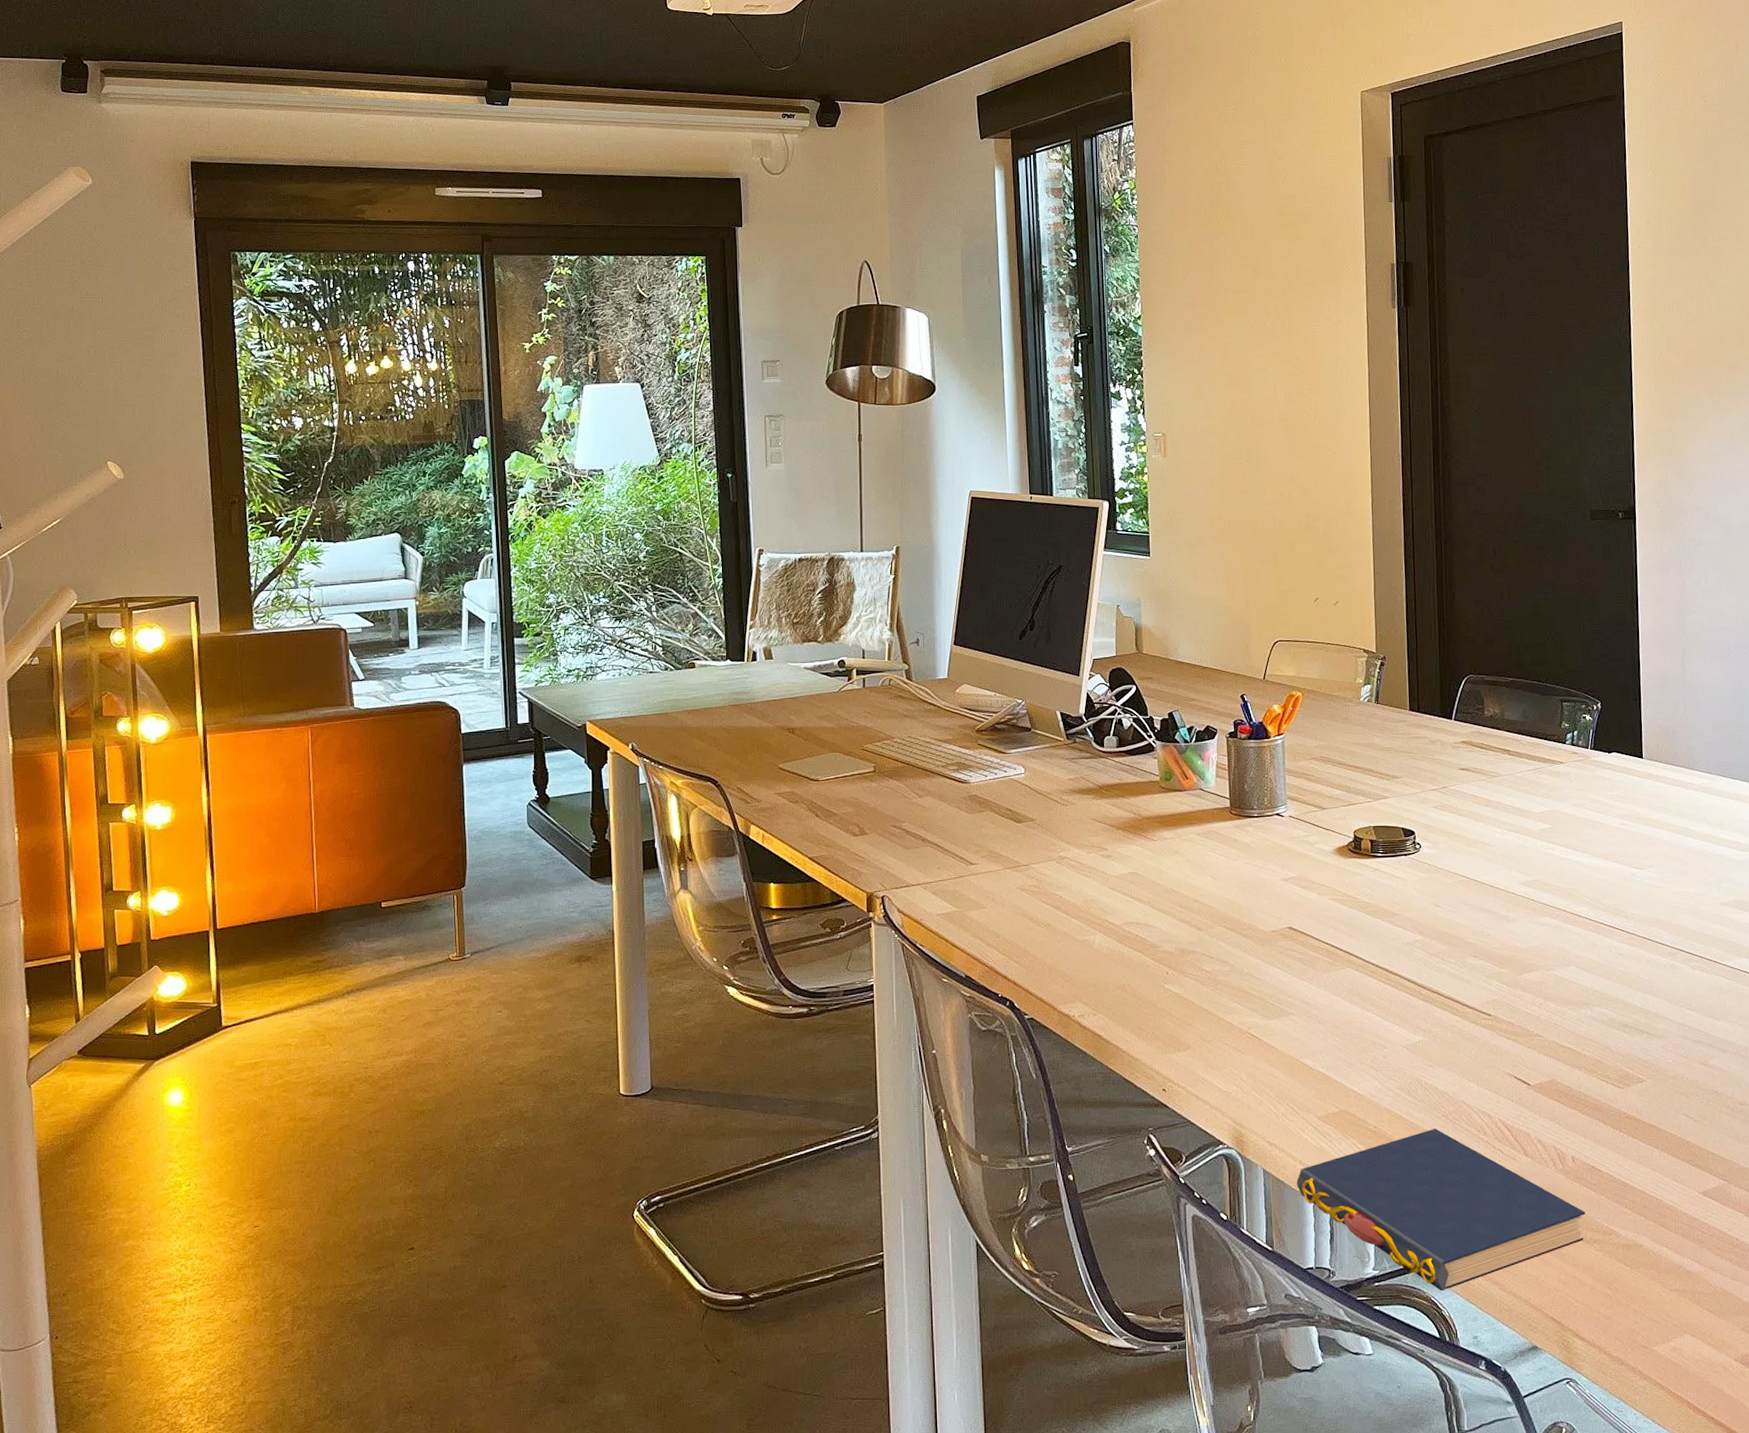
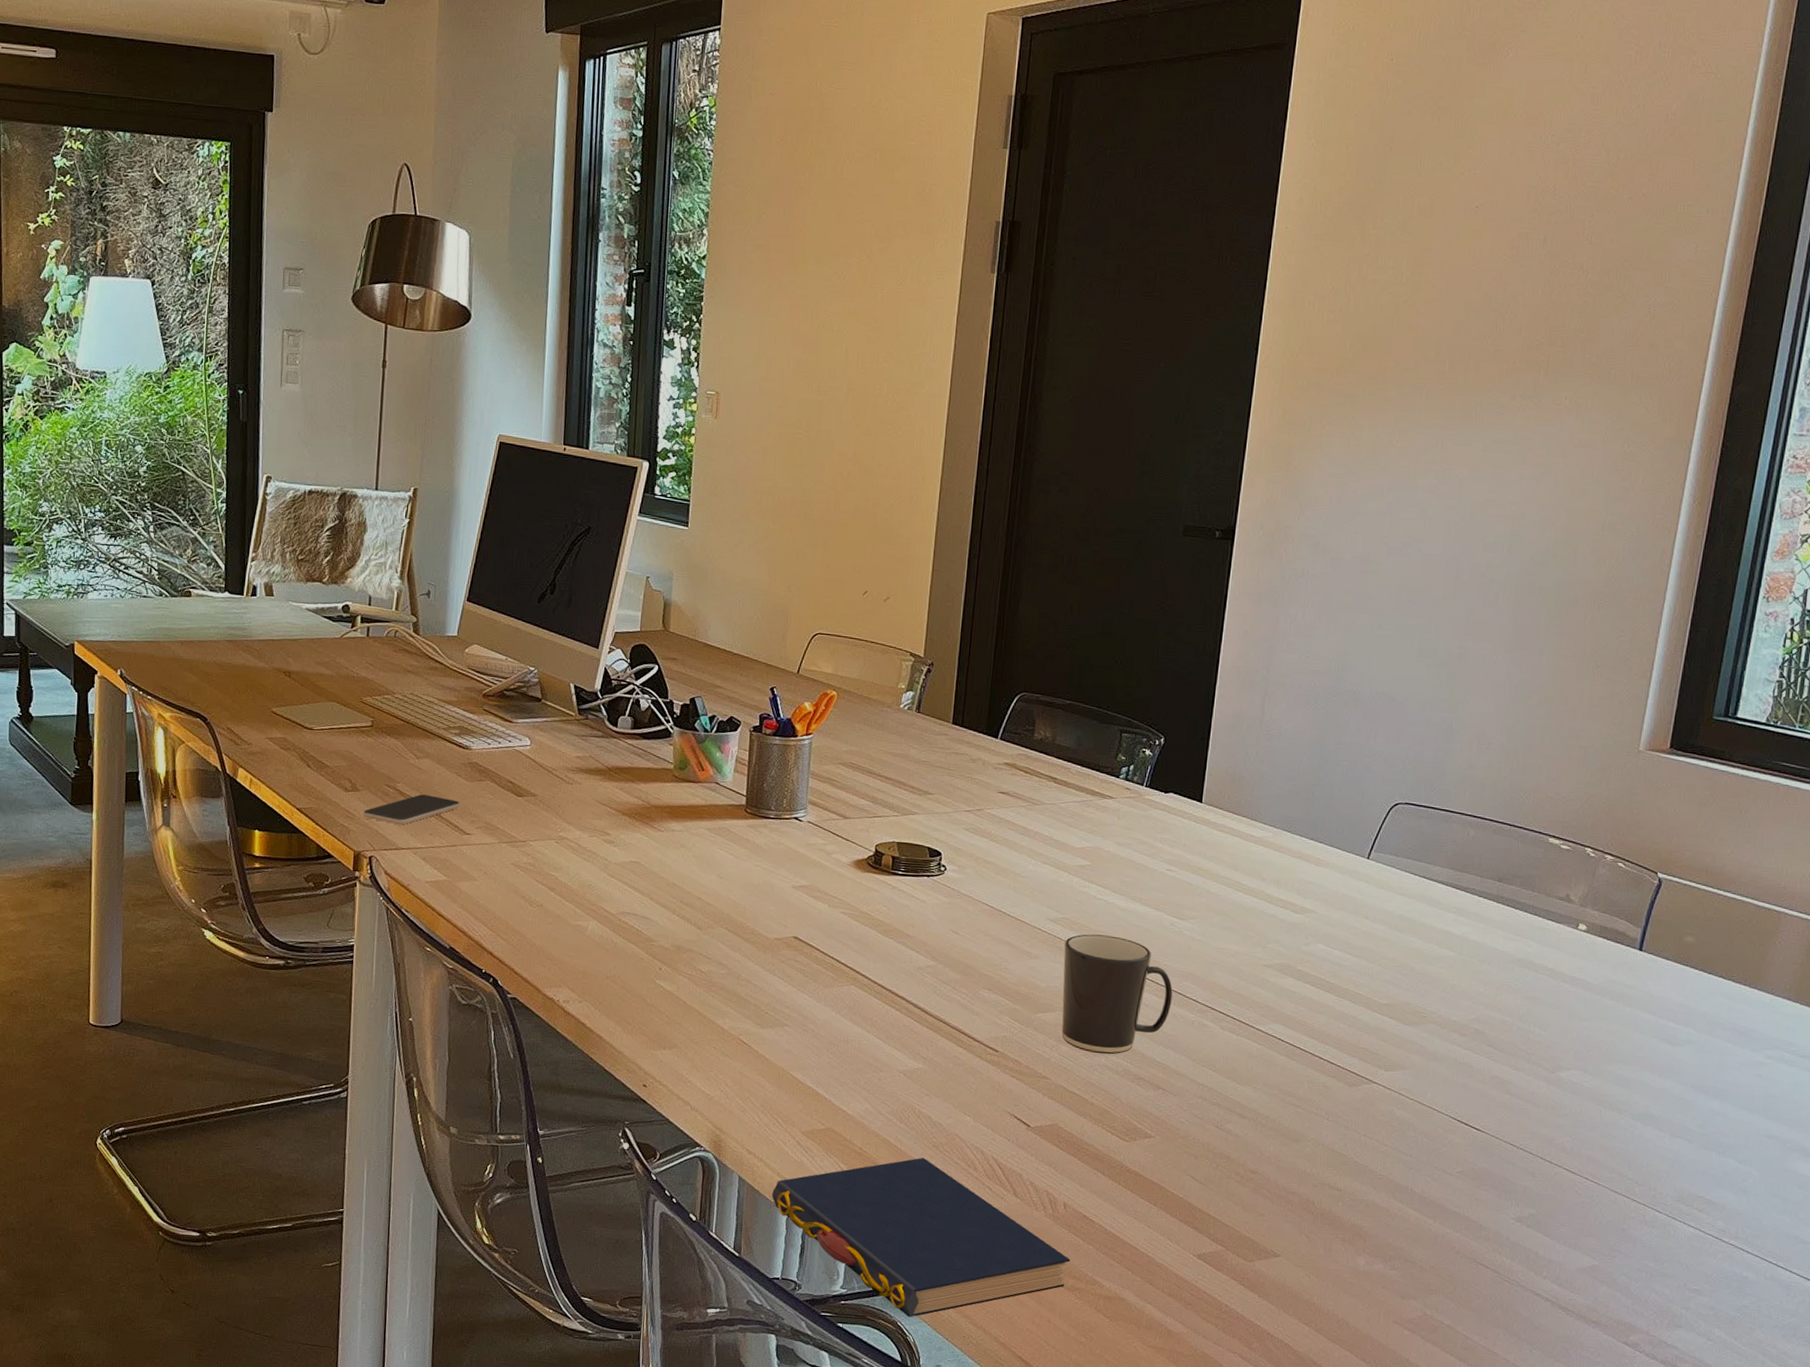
smartphone: none [873,831,964,863] -> present [363,794,460,825]
mug: none [1538,892,1643,1007] -> present [1061,934,1173,1055]

